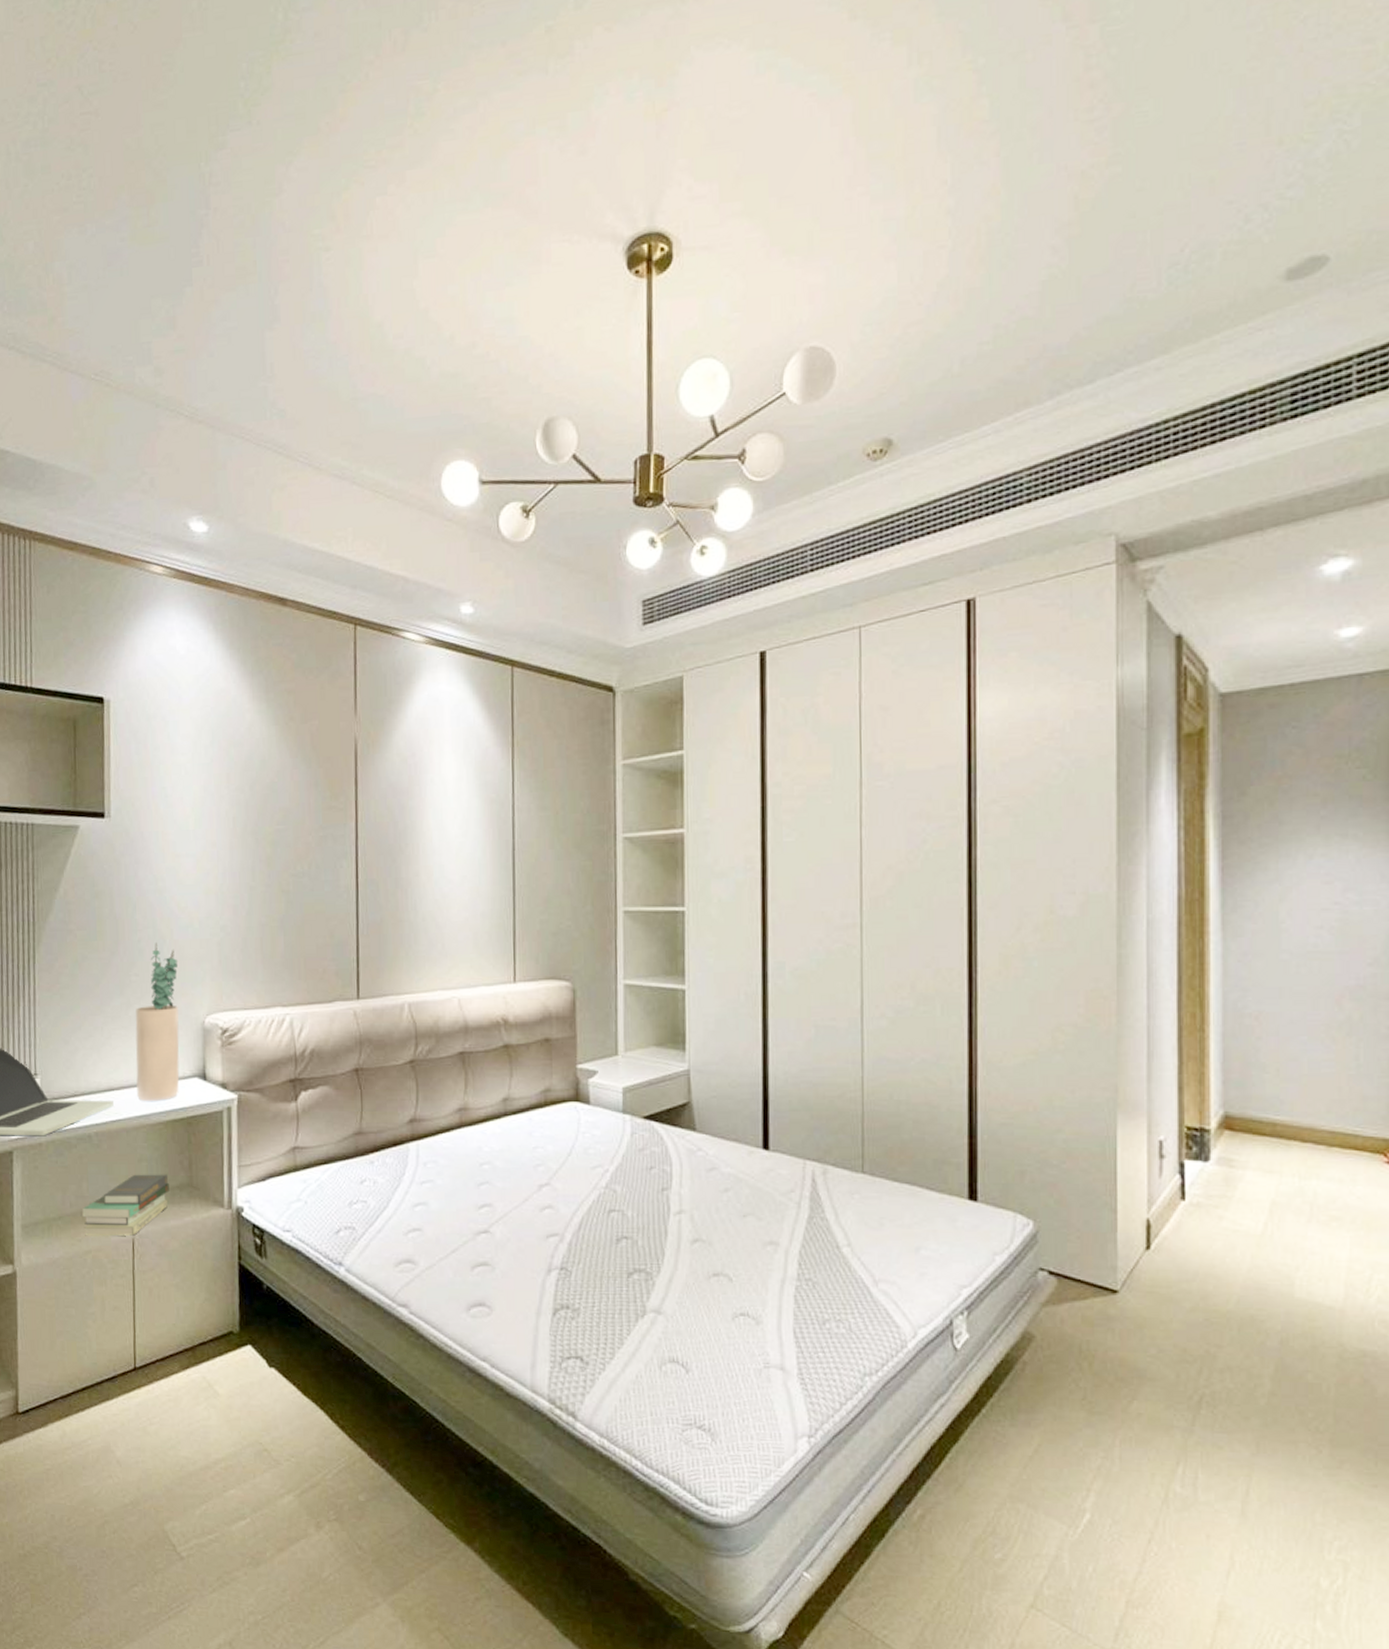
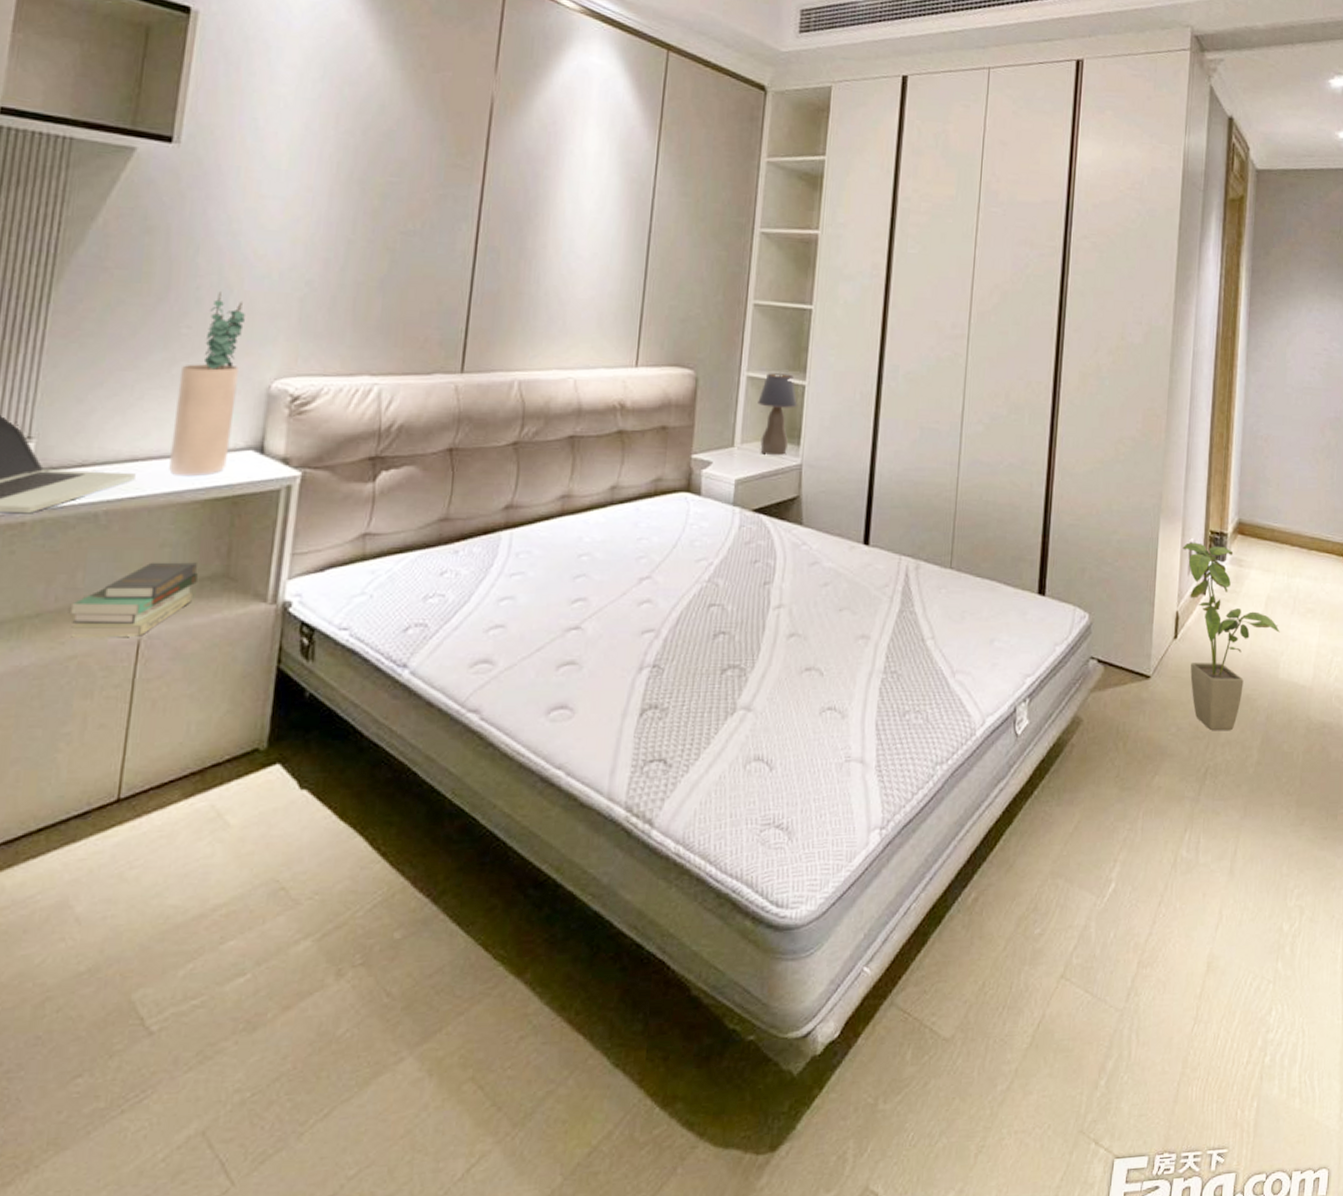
table lamp: none [637,978,680,1063] -> present [758,372,799,456]
house plant: none [1150,1140,1294,1356] -> present [1183,542,1281,731]

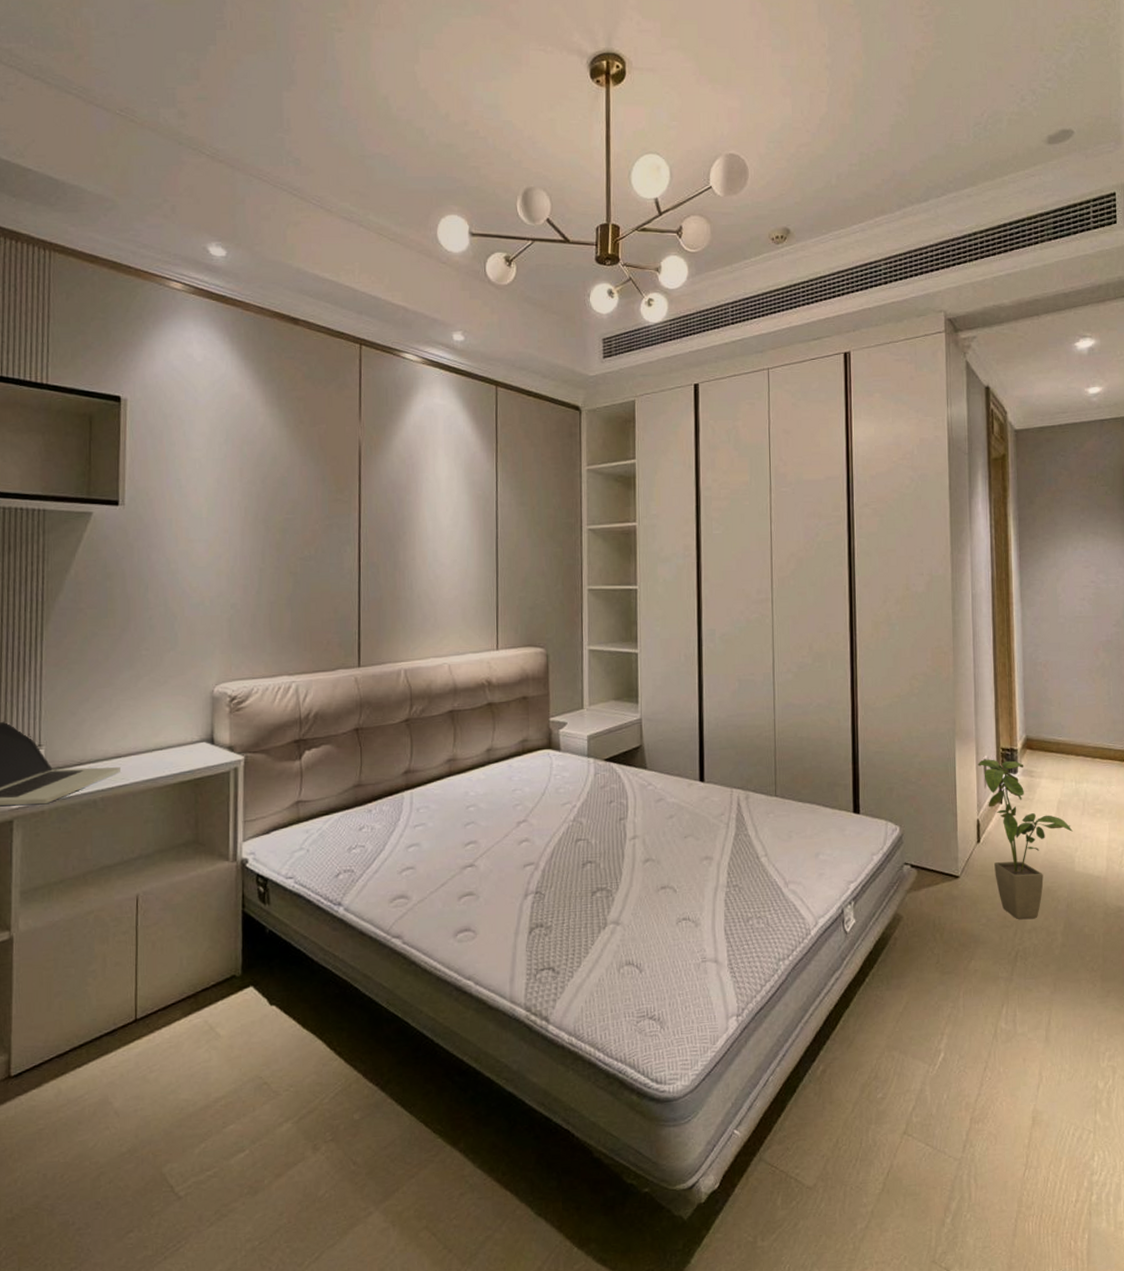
books: present [71,562,198,638] -> none [85,833,175,897]
vase: present [169,292,245,477] -> none [144,619,189,767]
table lamp: present [758,372,799,456] -> none [599,644,634,714]

